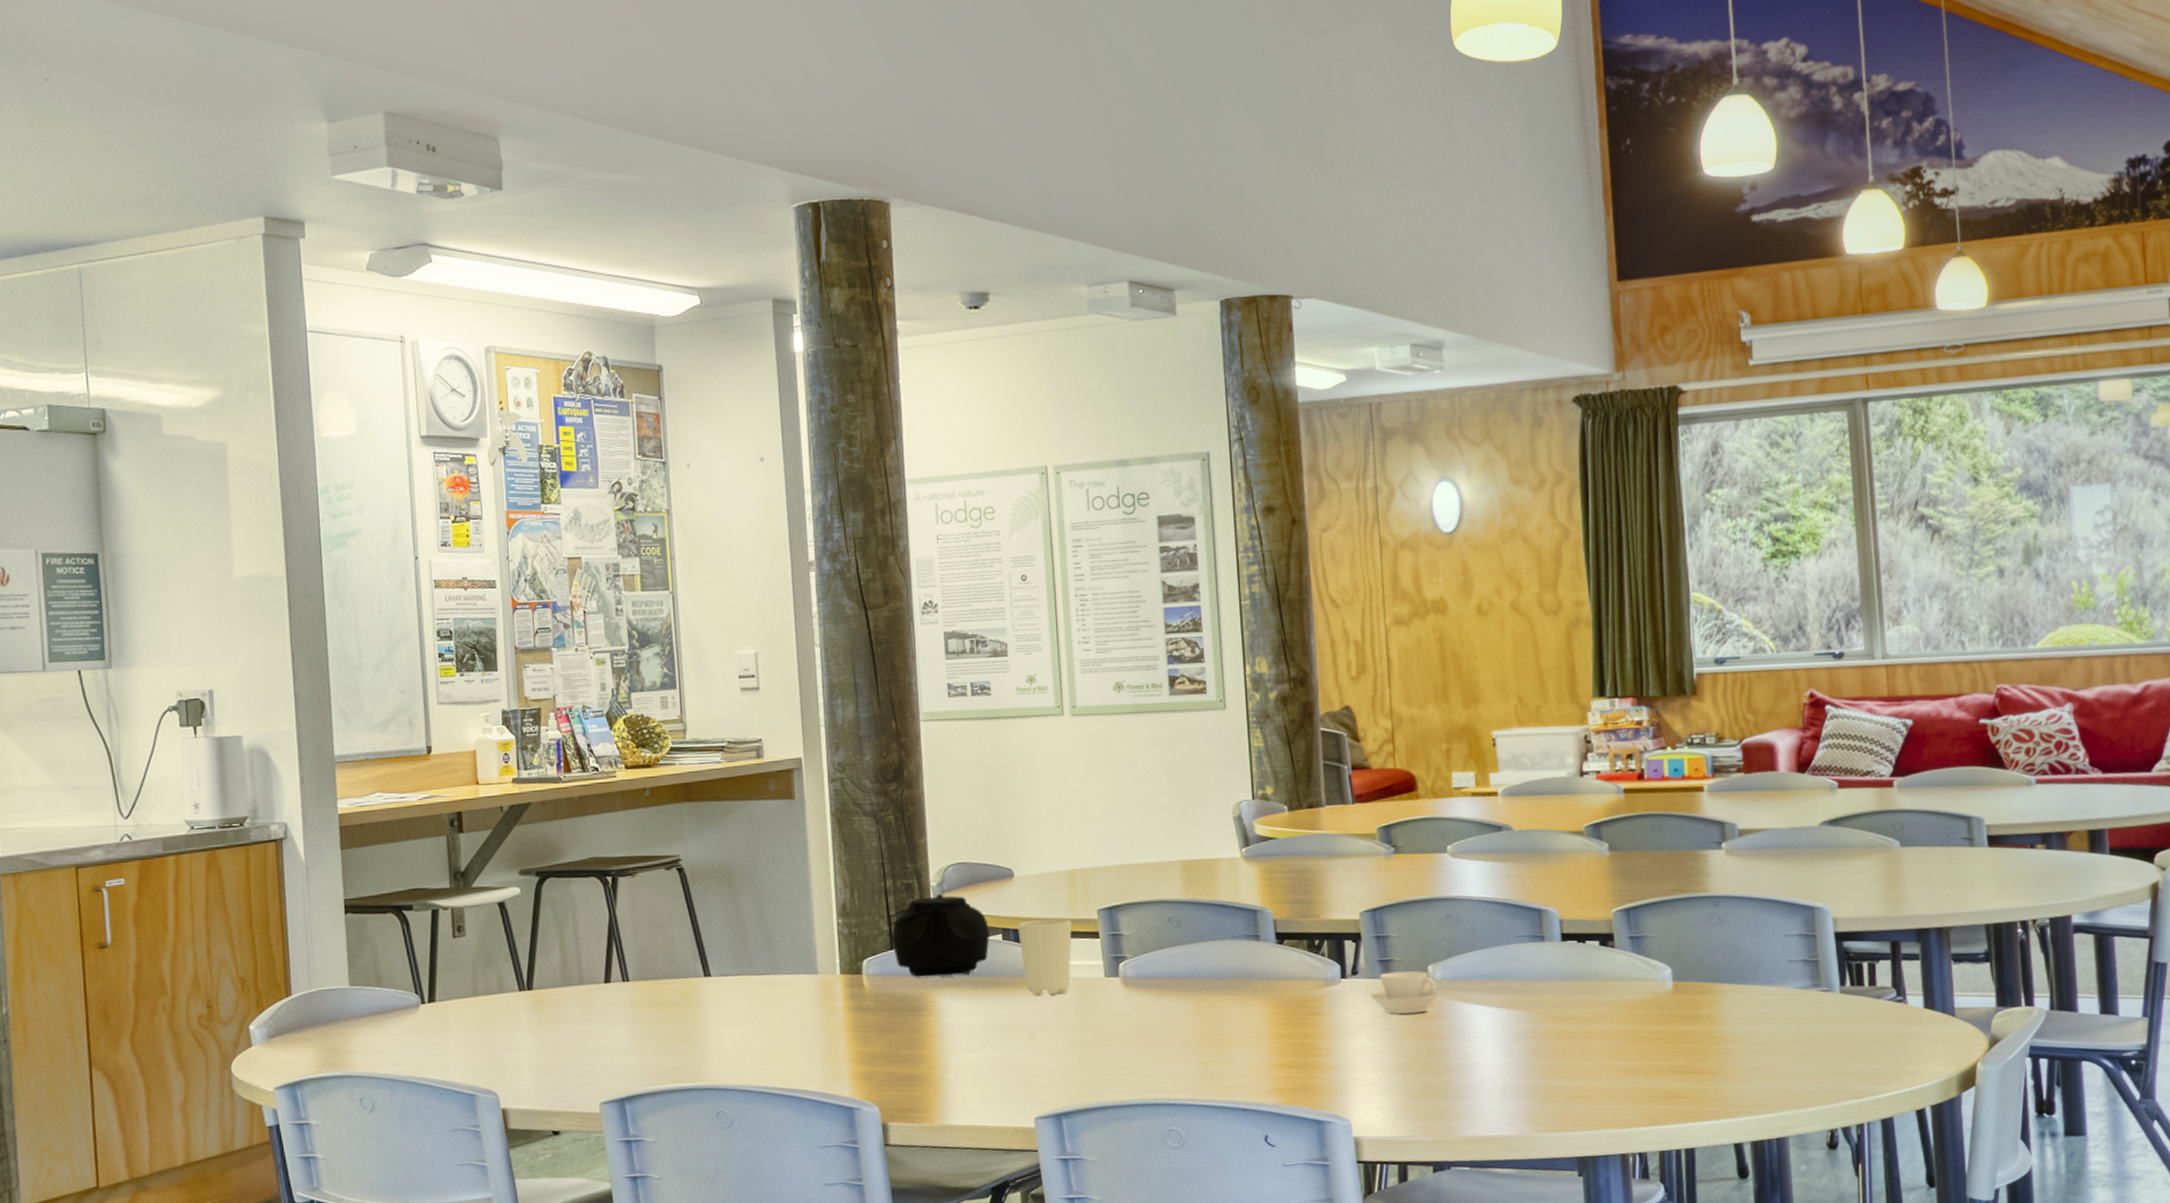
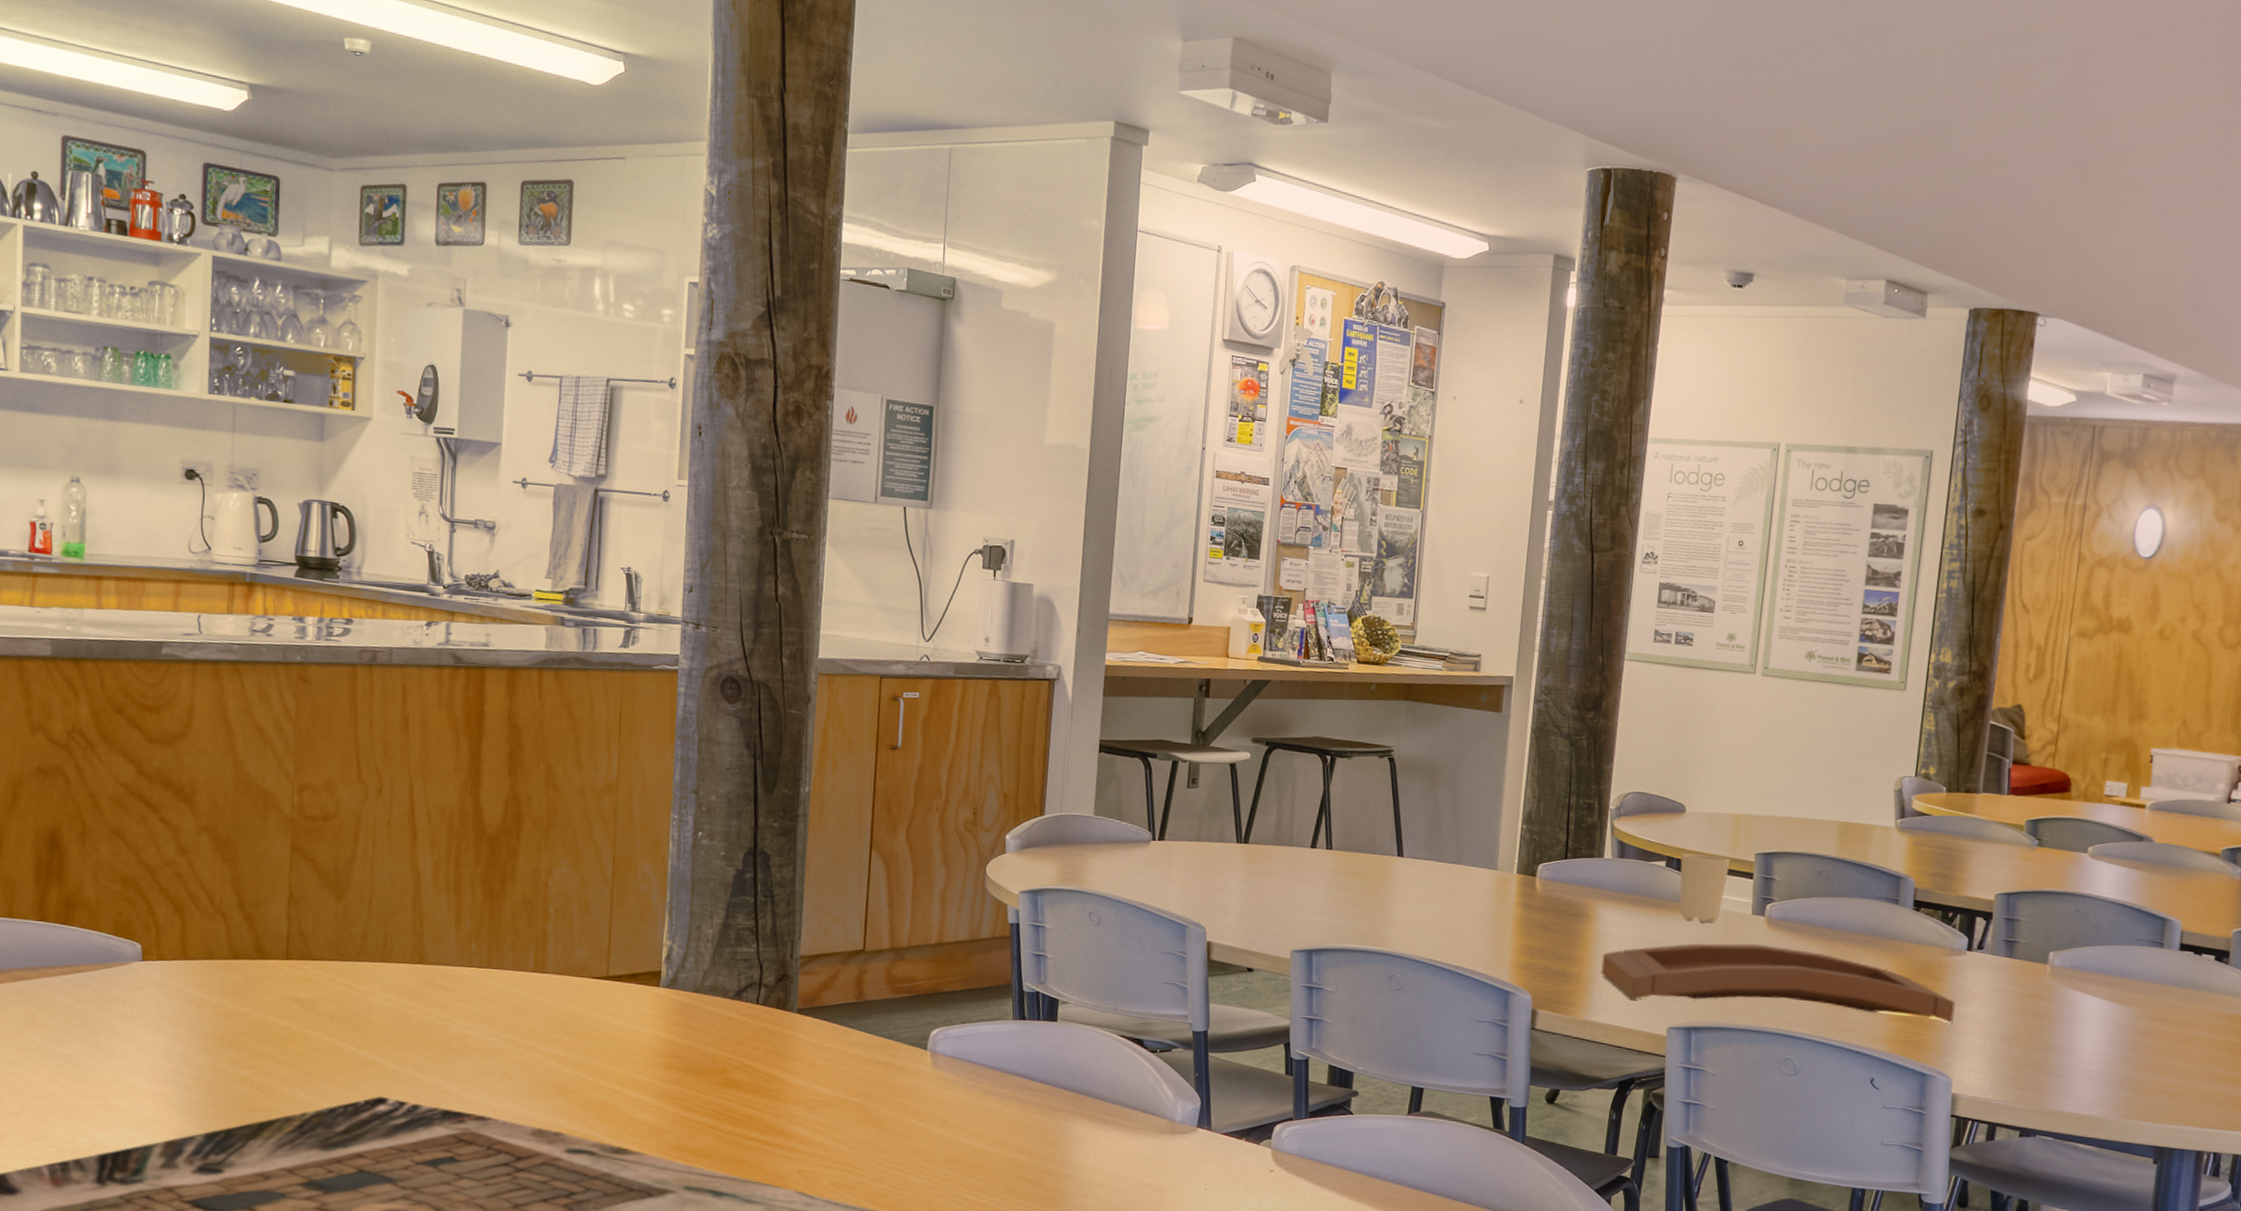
teapot: present [886,894,991,977] -> none [1565,817,1656,892]
tray: none [950,1007,1340,1094] -> present [1601,943,1955,1023]
cup: present [1370,970,1441,1014] -> none [1990,952,2057,994]

